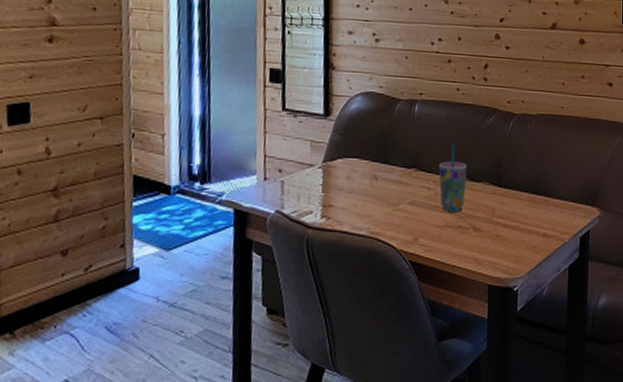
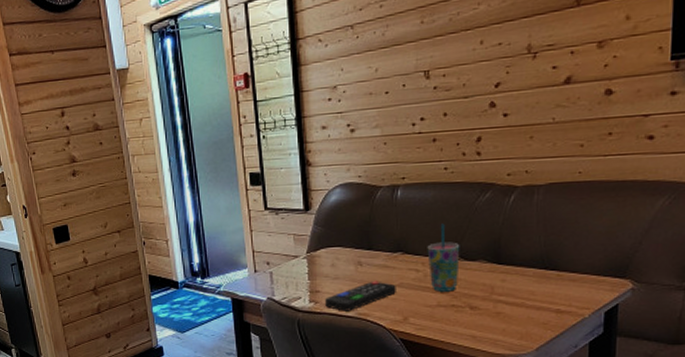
remote control: none [337,197,409,229] -> present [325,281,396,311]

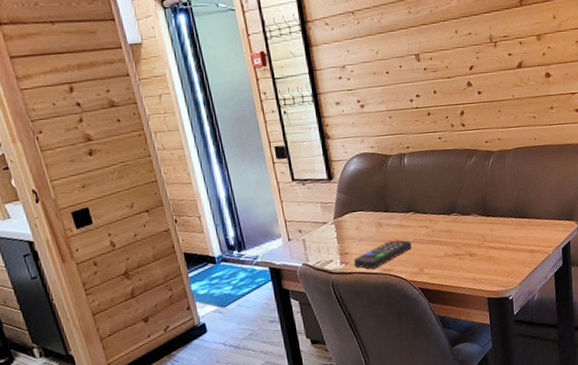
cup: present [427,223,460,292] -> none [432,185,459,244]

